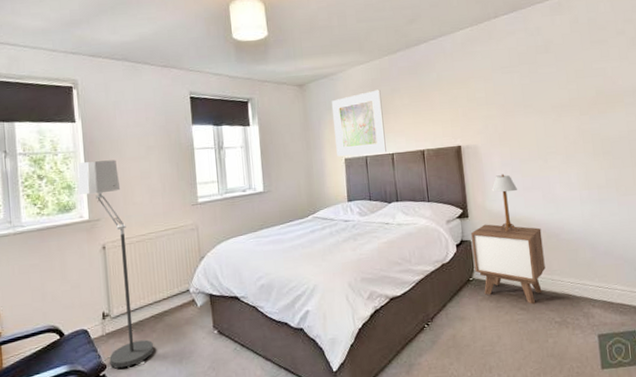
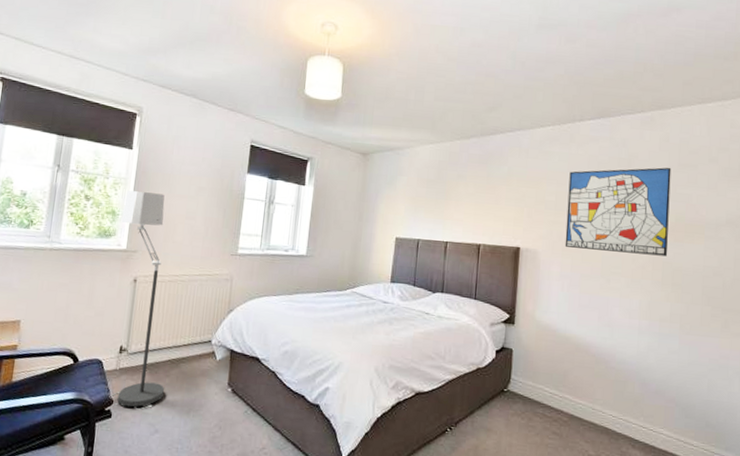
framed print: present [331,89,387,157] -> none [388,172,446,240]
nightstand: present [471,224,546,305] -> none [511,335,591,431]
table lamp: present [491,174,518,233] -> none [544,285,572,350]
wall art: none [494,46,594,137] -> present [564,167,671,257]

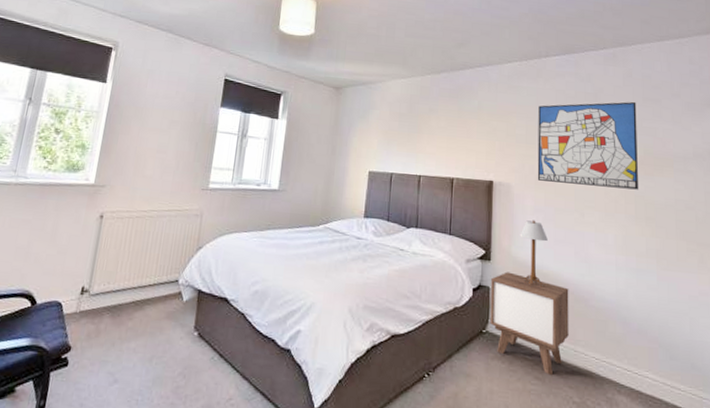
floor lamp: present [110,191,165,410] -> none [67,124,137,357]
nightstand: none [511,335,591,431] -> present [490,271,569,376]
table lamp: none [544,285,572,350] -> present [520,220,548,287]

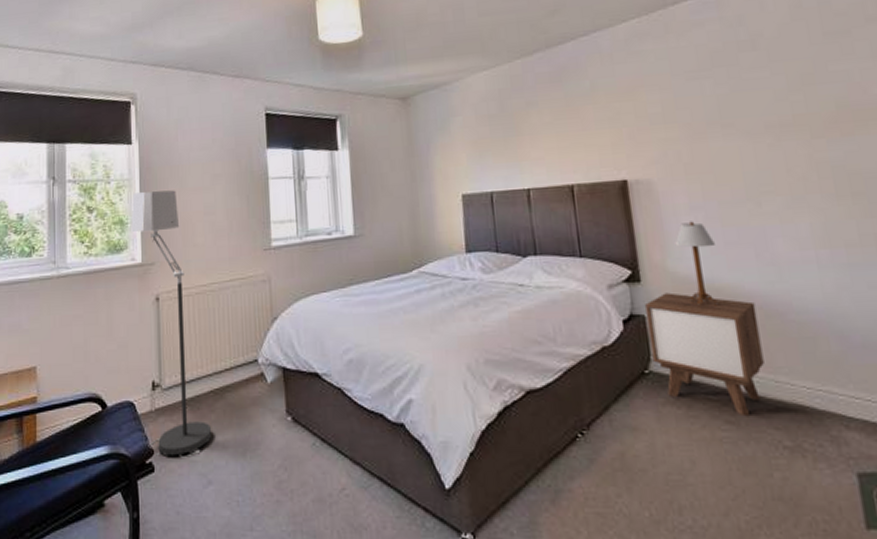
floor lamp: none [67,124,137,357] -> present [131,190,212,458]
wall art: present [537,101,638,190] -> none [673,39,835,169]

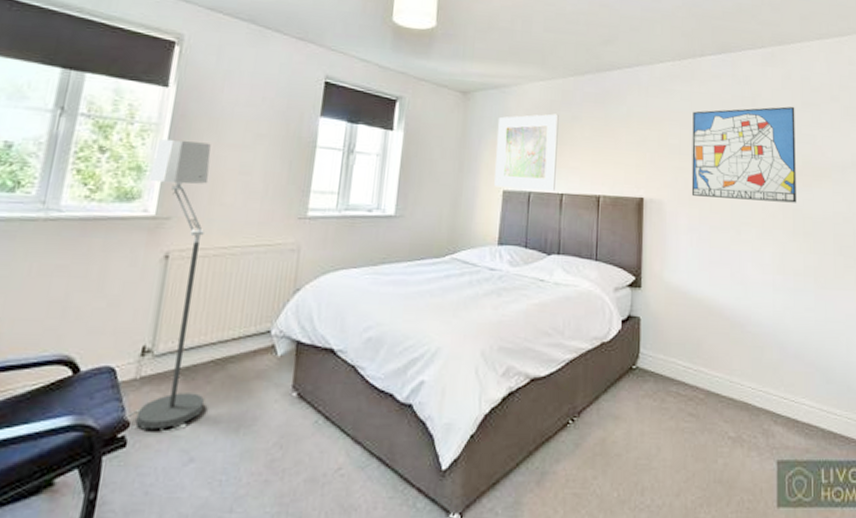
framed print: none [443,103,520,192] -> present [494,113,559,191]
nightstand: present [645,292,764,417] -> none [640,299,725,411]
wall art: none [673,39,835,169] -> present [691,106,796,203]
table lamp: present [674,221,718,307] -> none [672,240,702,314]

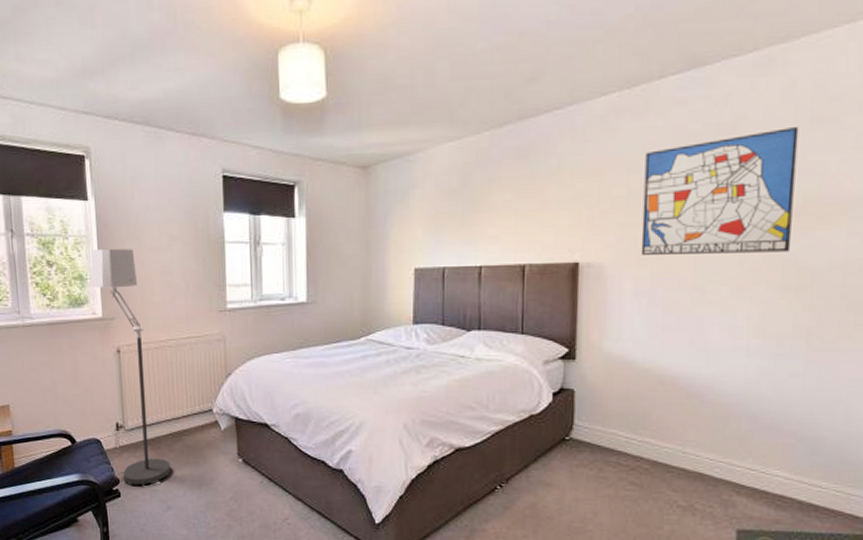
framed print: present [494,113,559,191] -> none [403,178,473,266]

